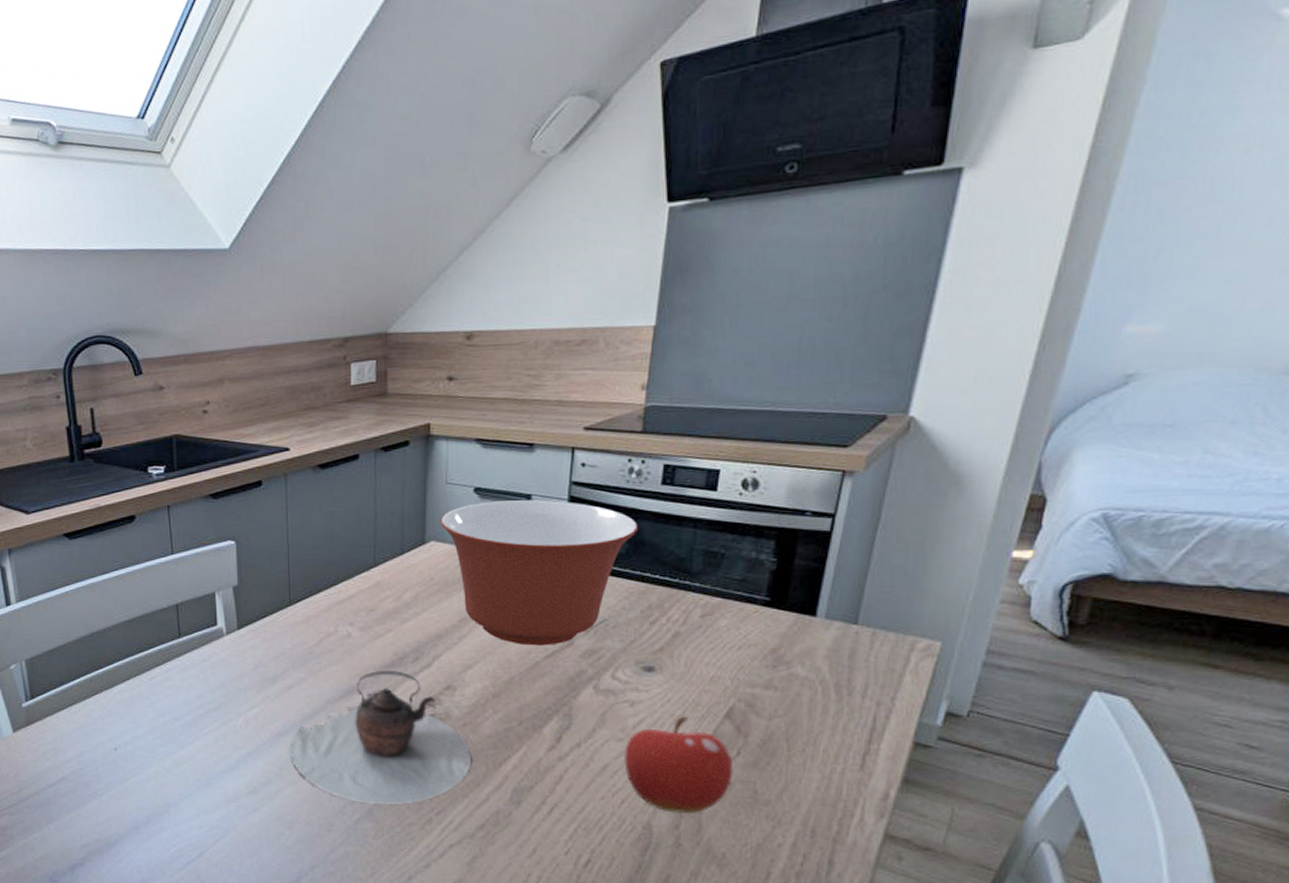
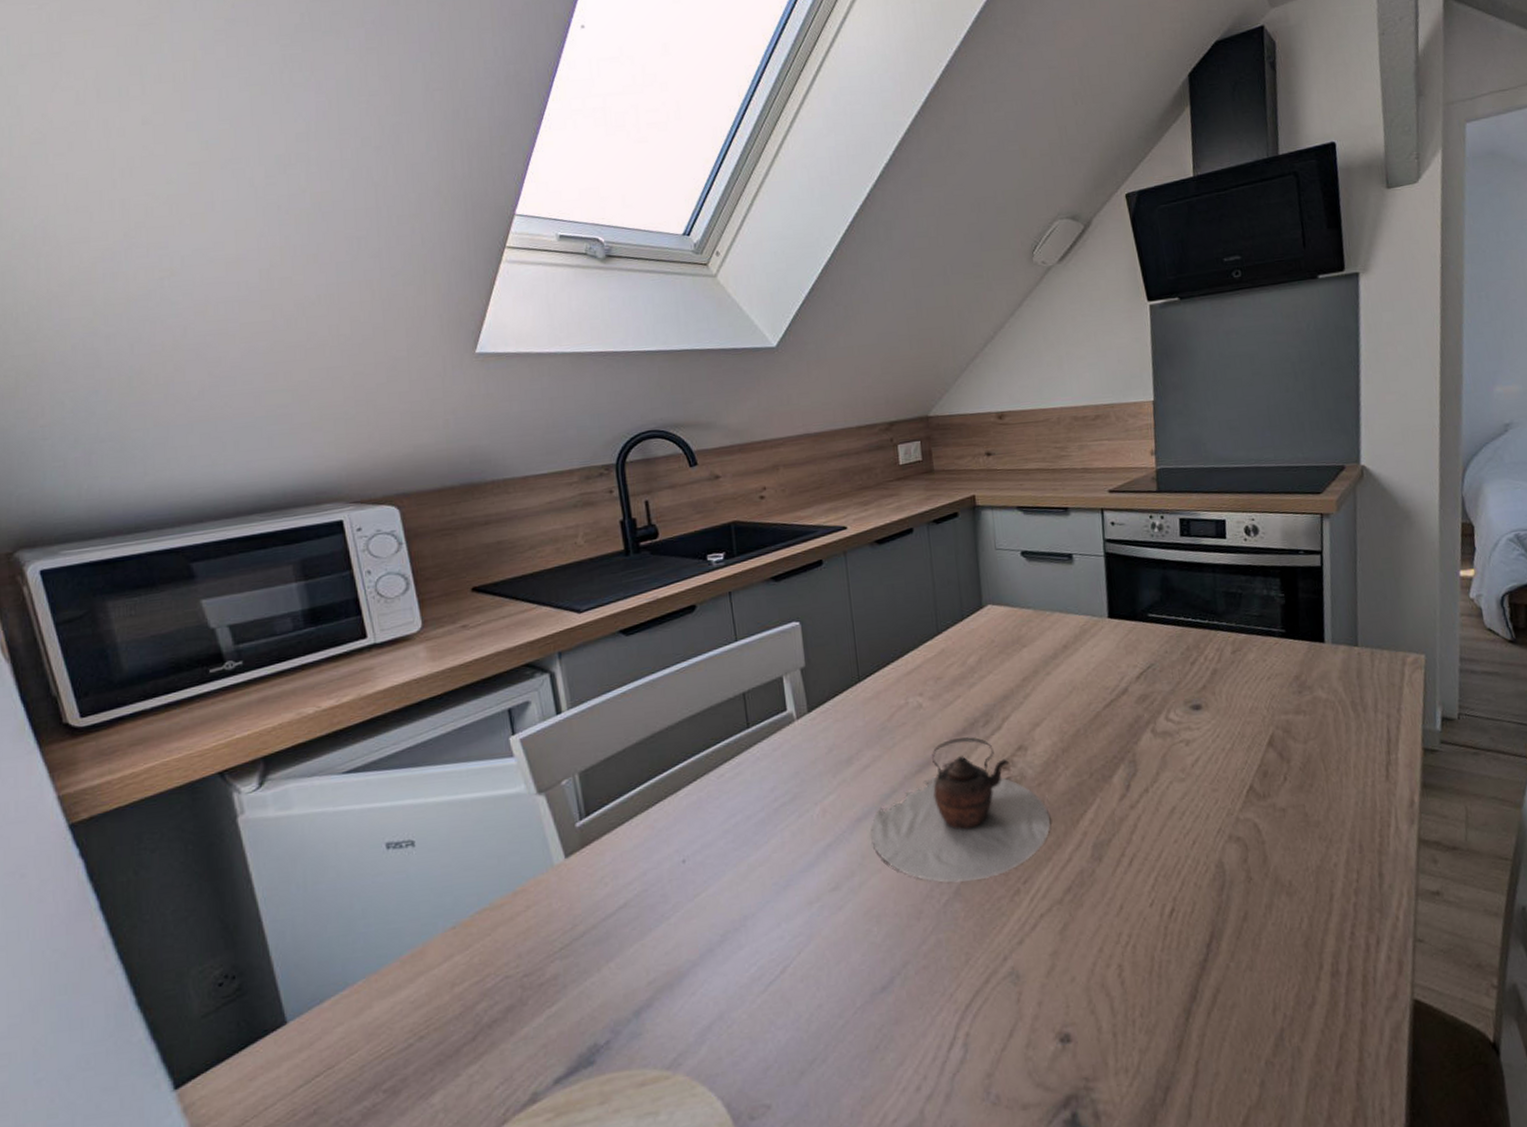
mixing bowl: present [440,500,639,646] -> none [994,557,1168,697]
fruit: present [623,716,734,814] -> none [1187,749,1285,848]

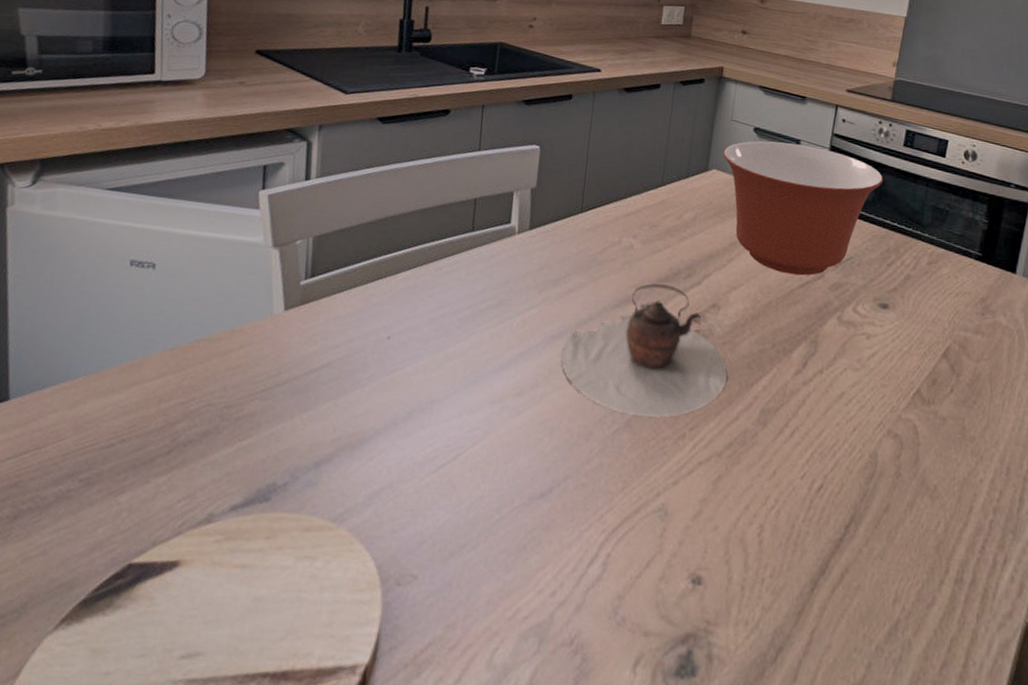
mixing bowl: none [994,557,1168,697] -> present [723,141,884,276]

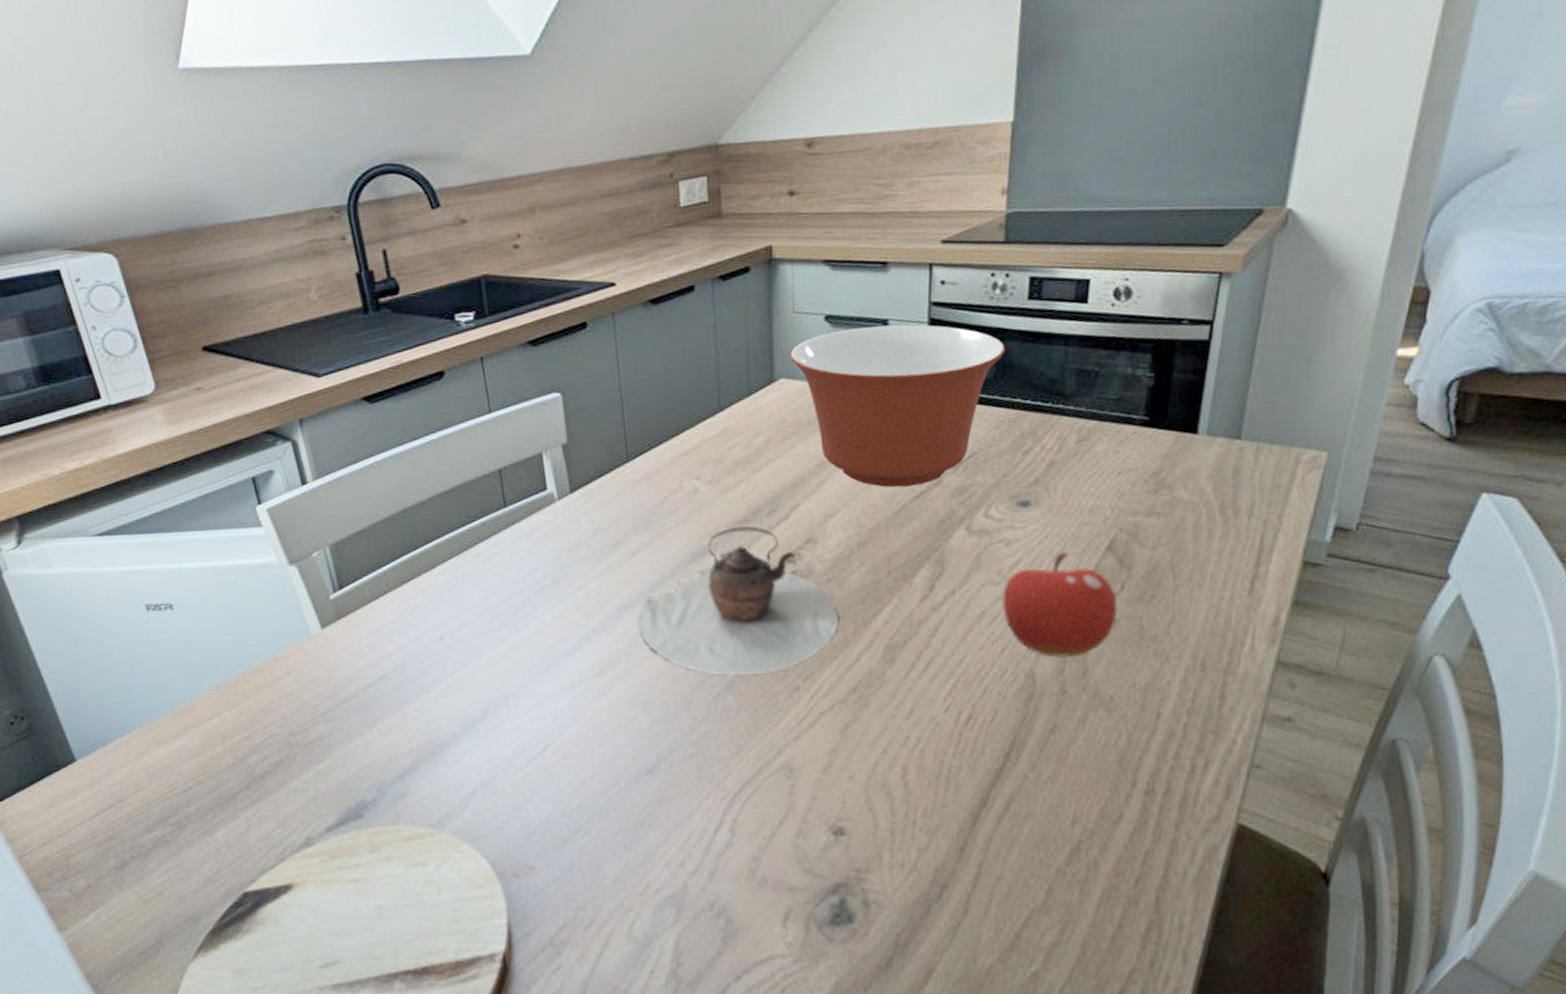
fruit: none [857,352,947,446] -> present [1001,552,1118,658]

